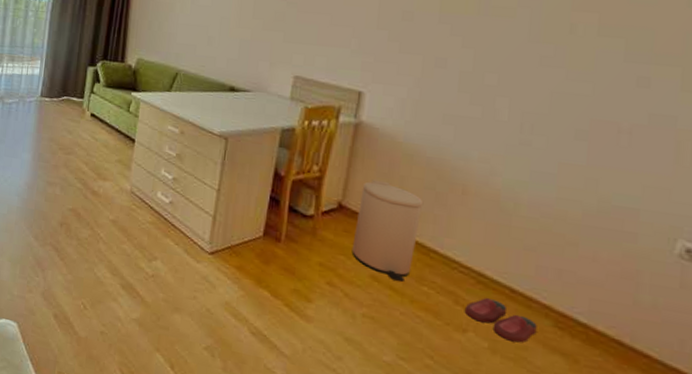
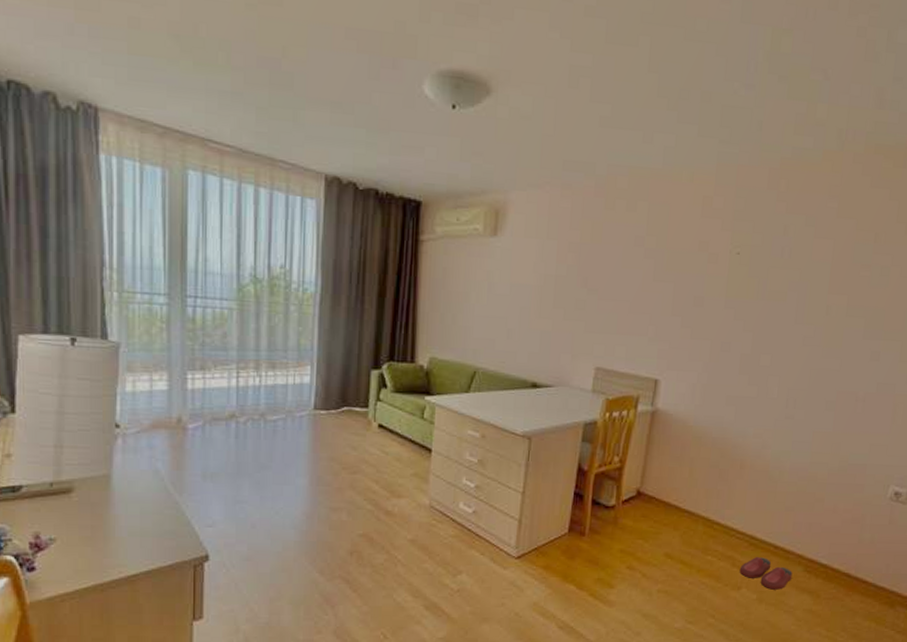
pedal bin: present [351,179,424,282] -> none [648,464,709,555]

